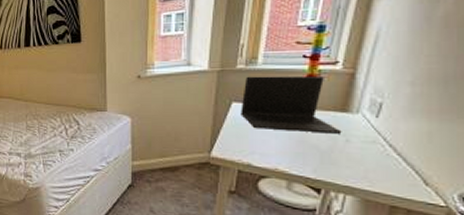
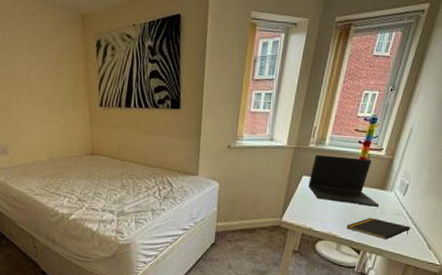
notepad: none [297,147,393,176] -> present [346,217,411,240]

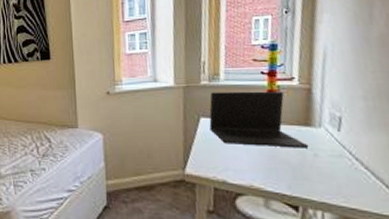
notepad: present [346,217,411,240] -> none [270,162,363,191]

